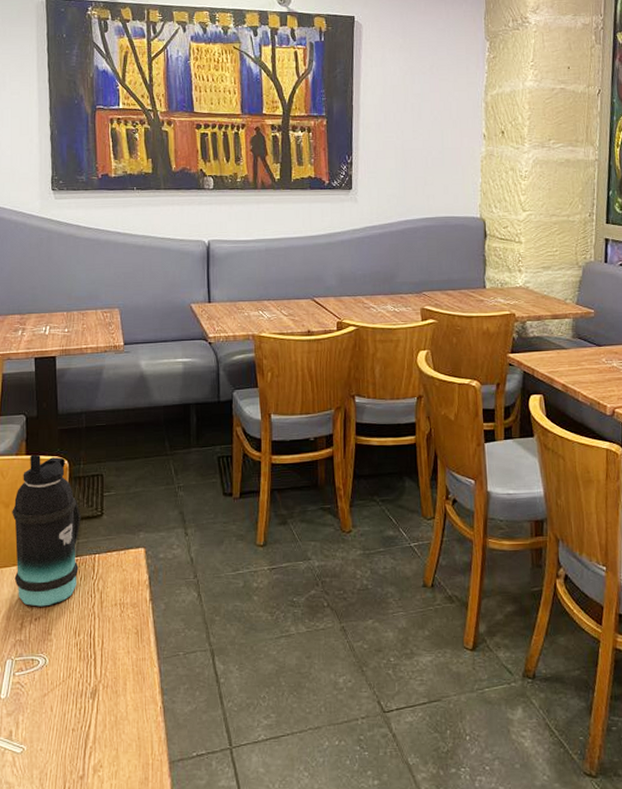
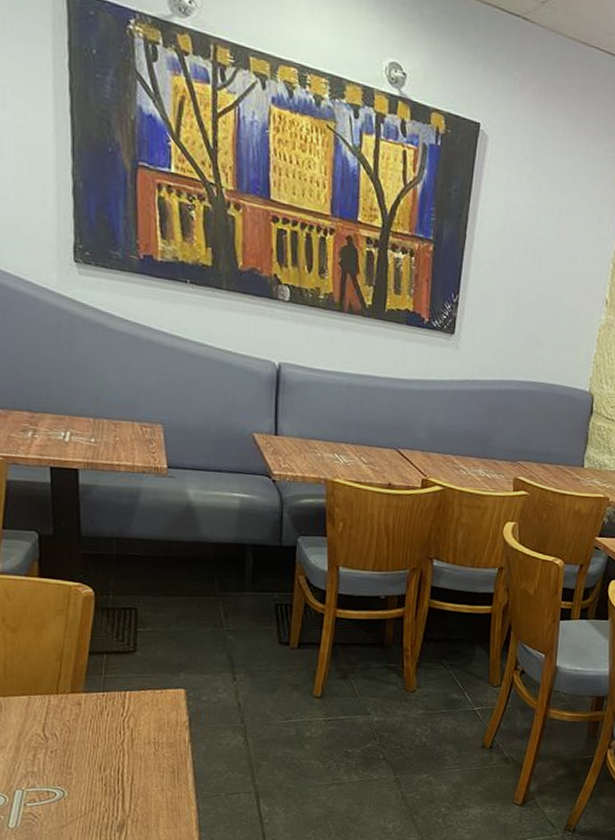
bottle: present [12,454,82,607] -> none [21,577,110,740]

